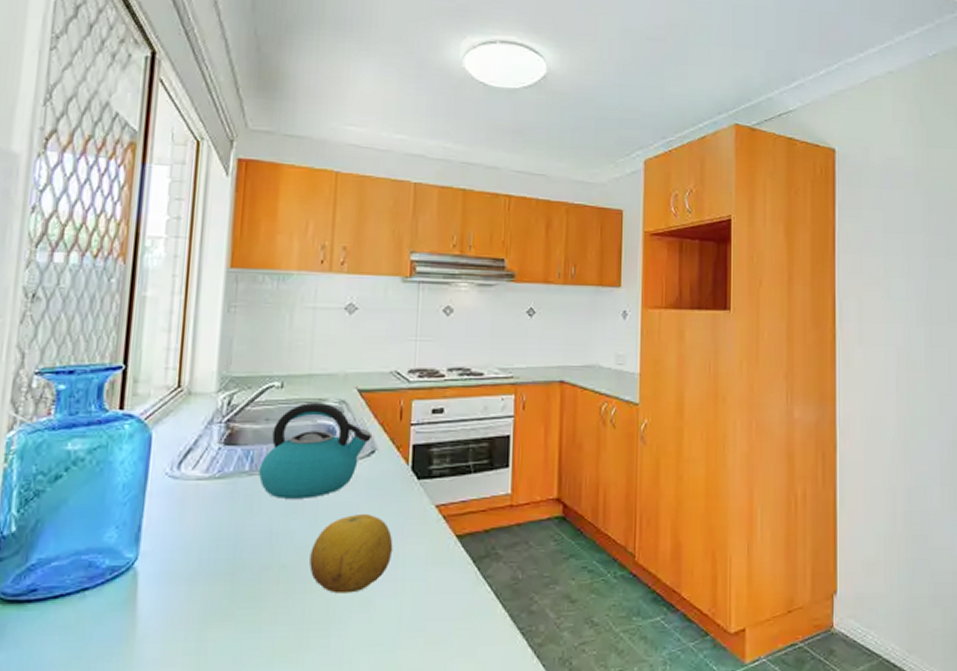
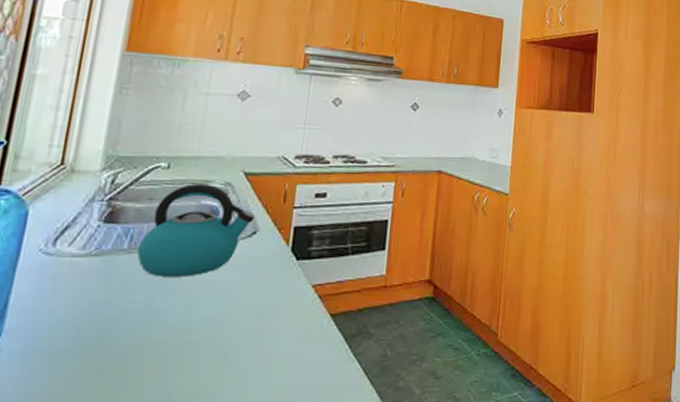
fruit: present [309,513,393,594] -> none [181,292,268,371]

